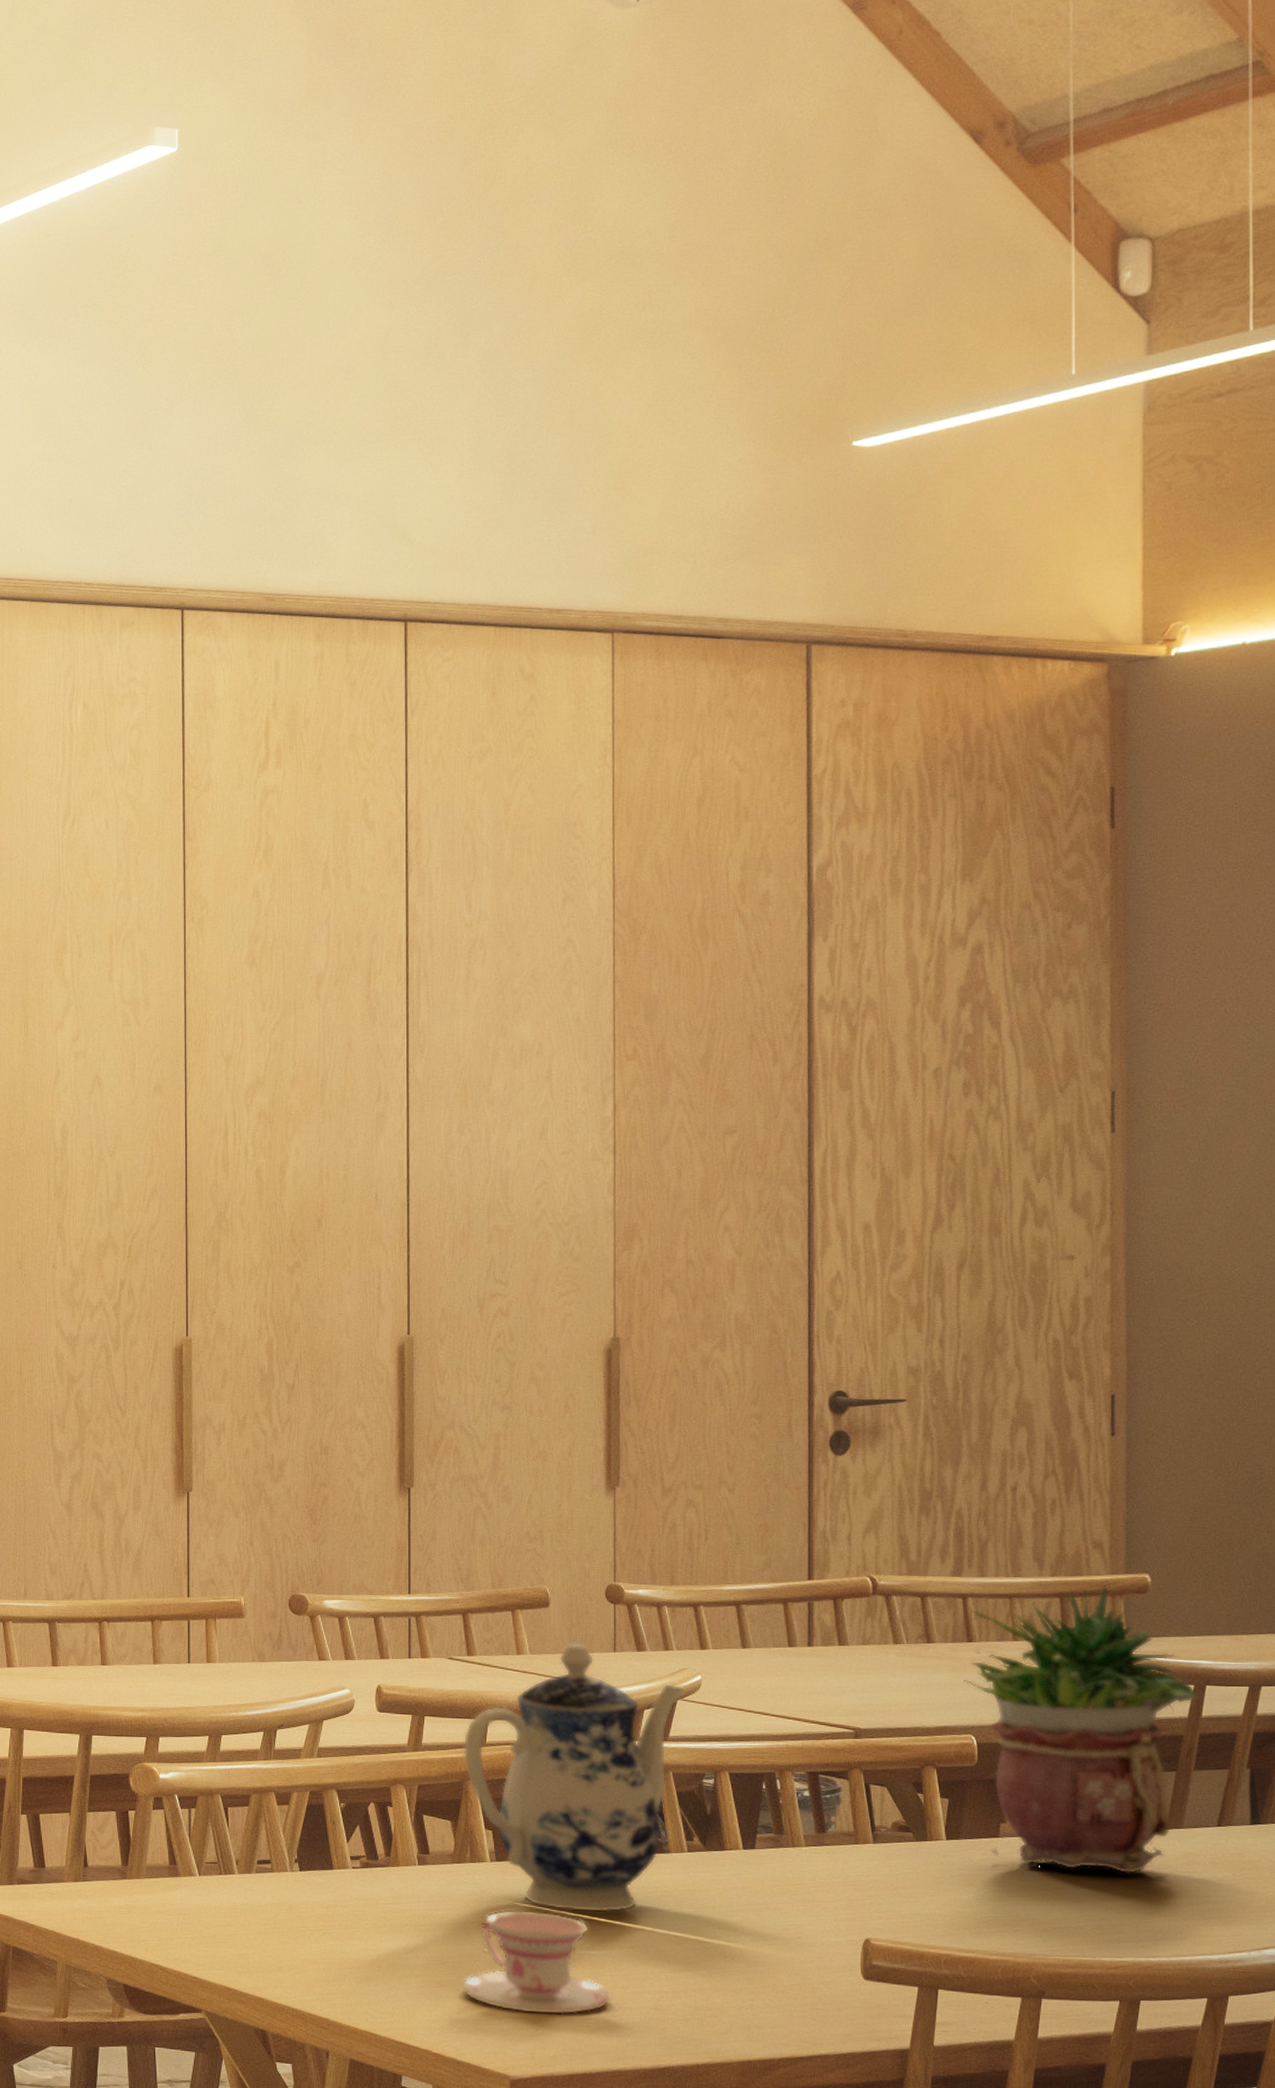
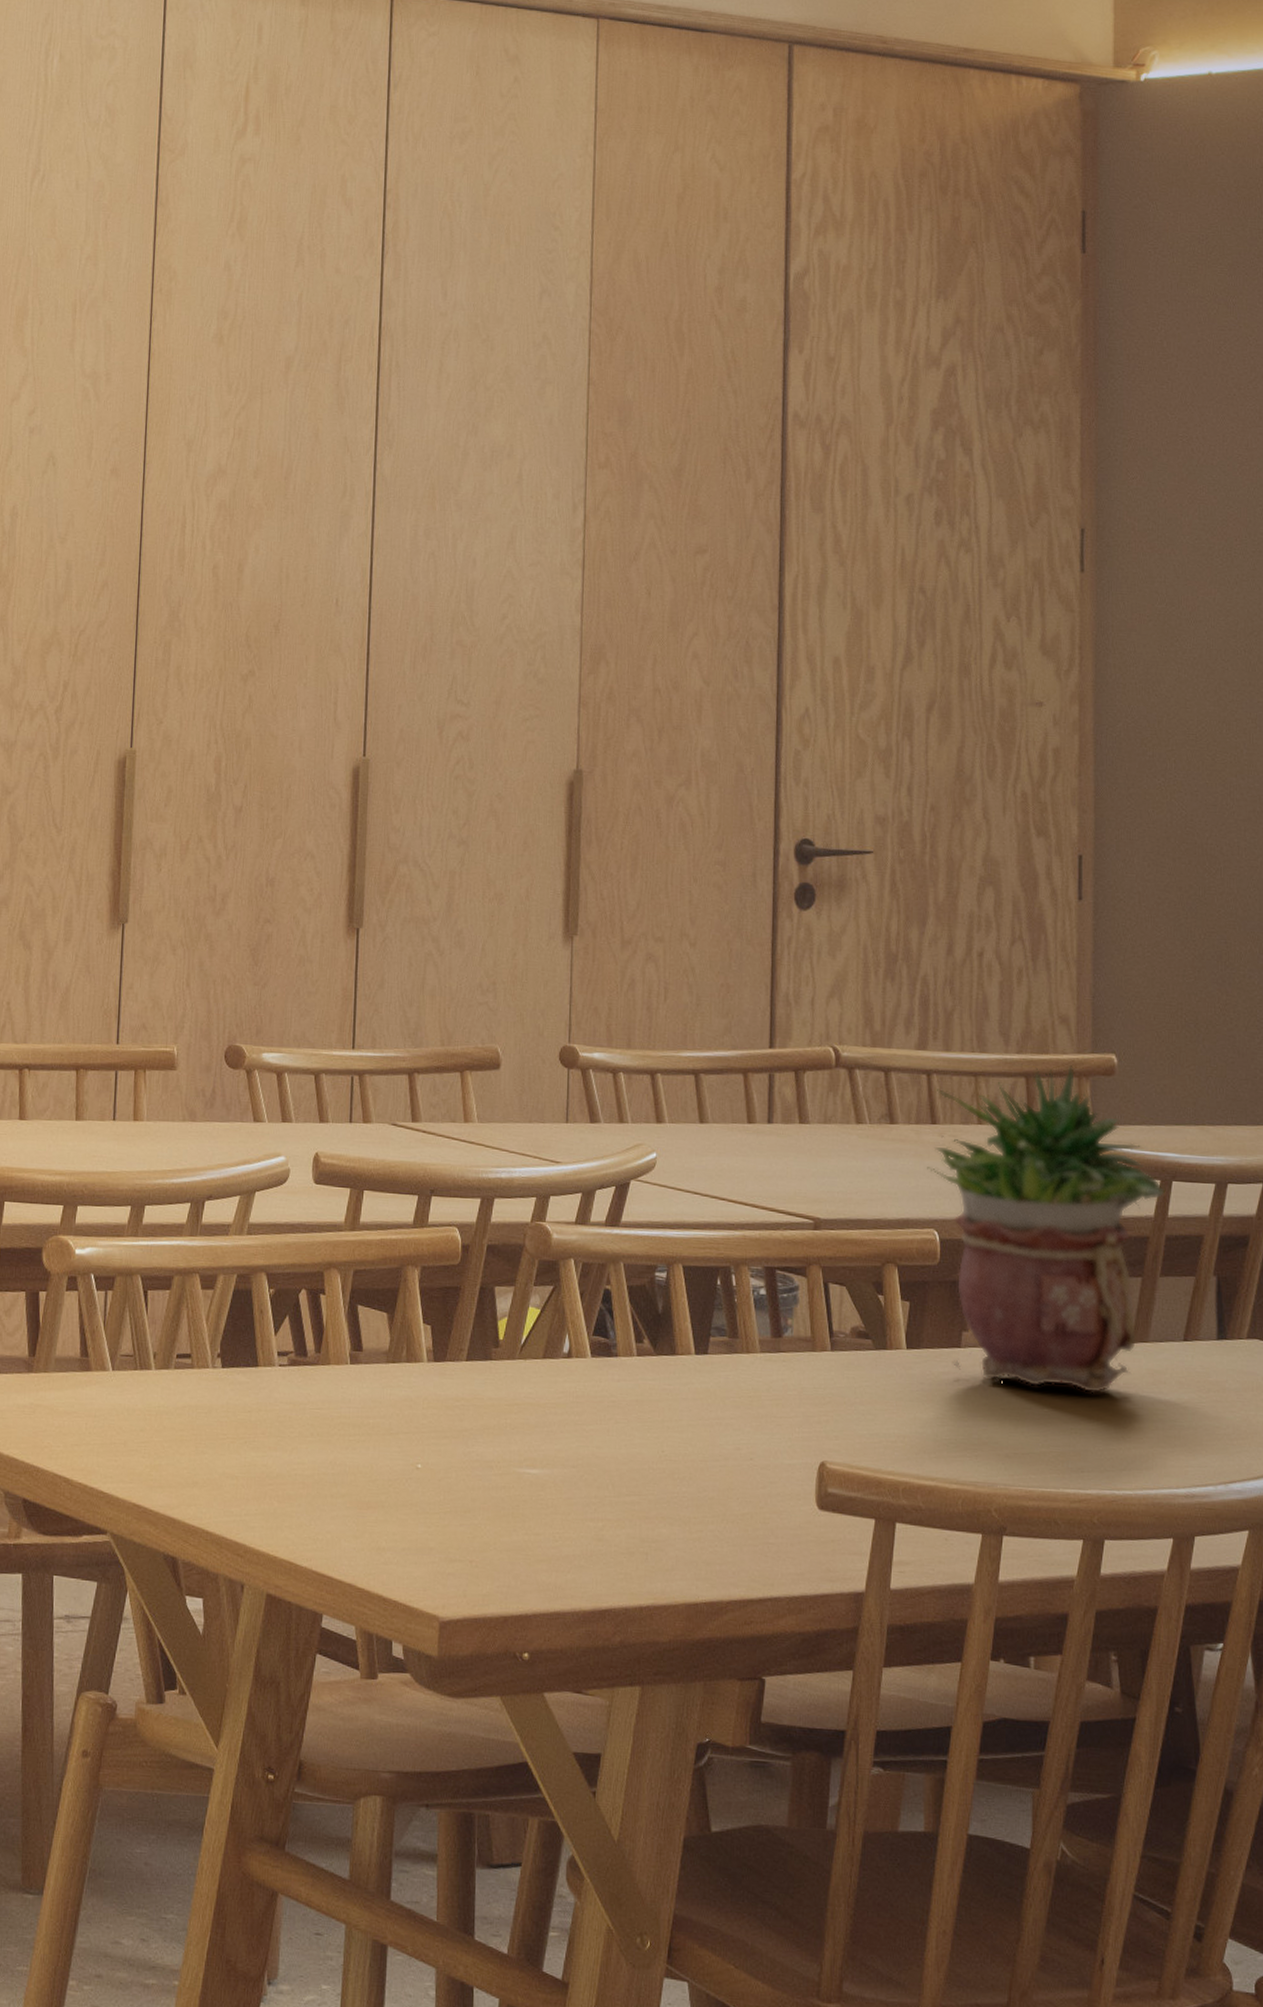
teacup: present [462,1909,611,2015] -> none [392,1419,551,1545]
teapot: present [463,1642,685,1913] -> none [402,1110,639,1425]

